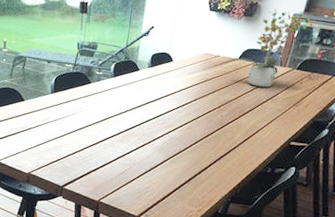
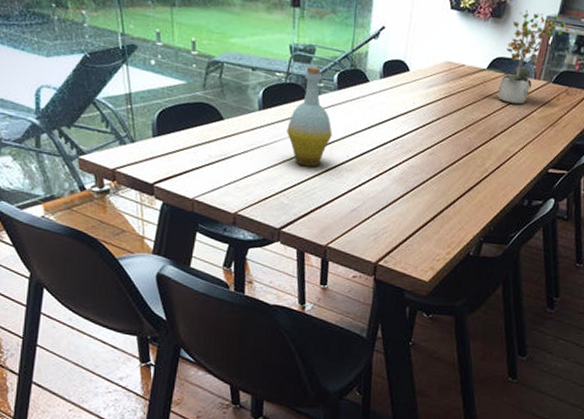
bottle: none [72,58,108,138] -> present [287,65,333,167]

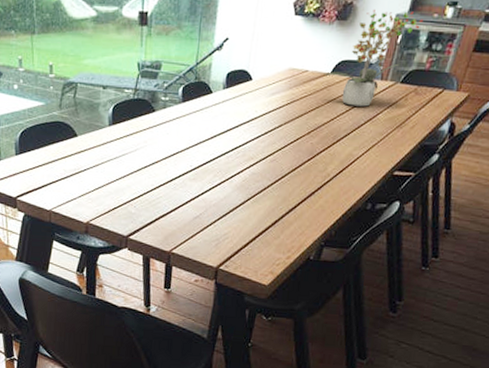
bottle: present [287,65,333,167] -> none [134,81,177,178]

